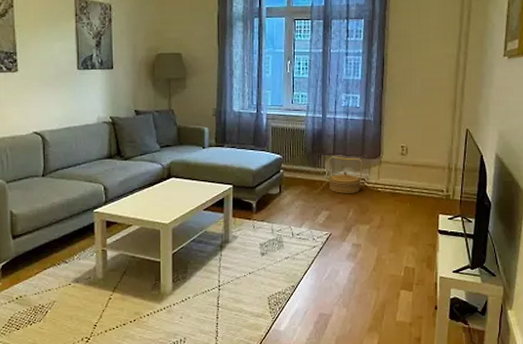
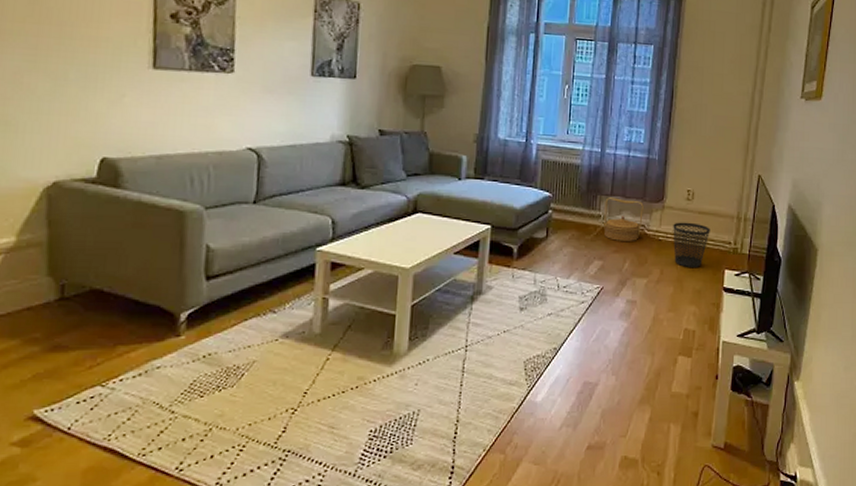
wastebasket: none [390,174,424,214] -> present [673,222,710,267]

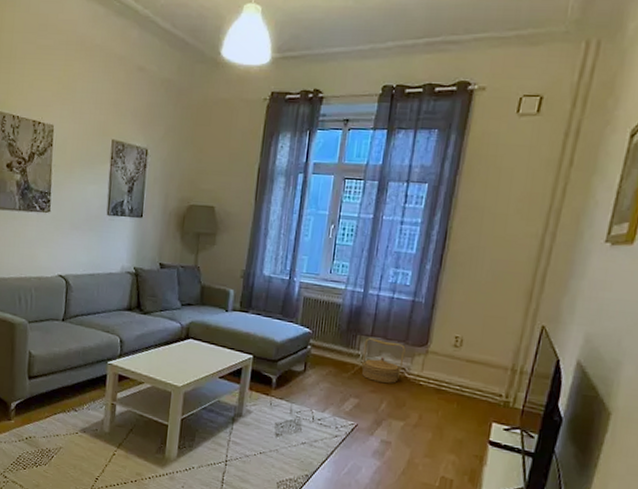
wastebasket: present [673,222,710,267] -> none [435,368,479,417]

